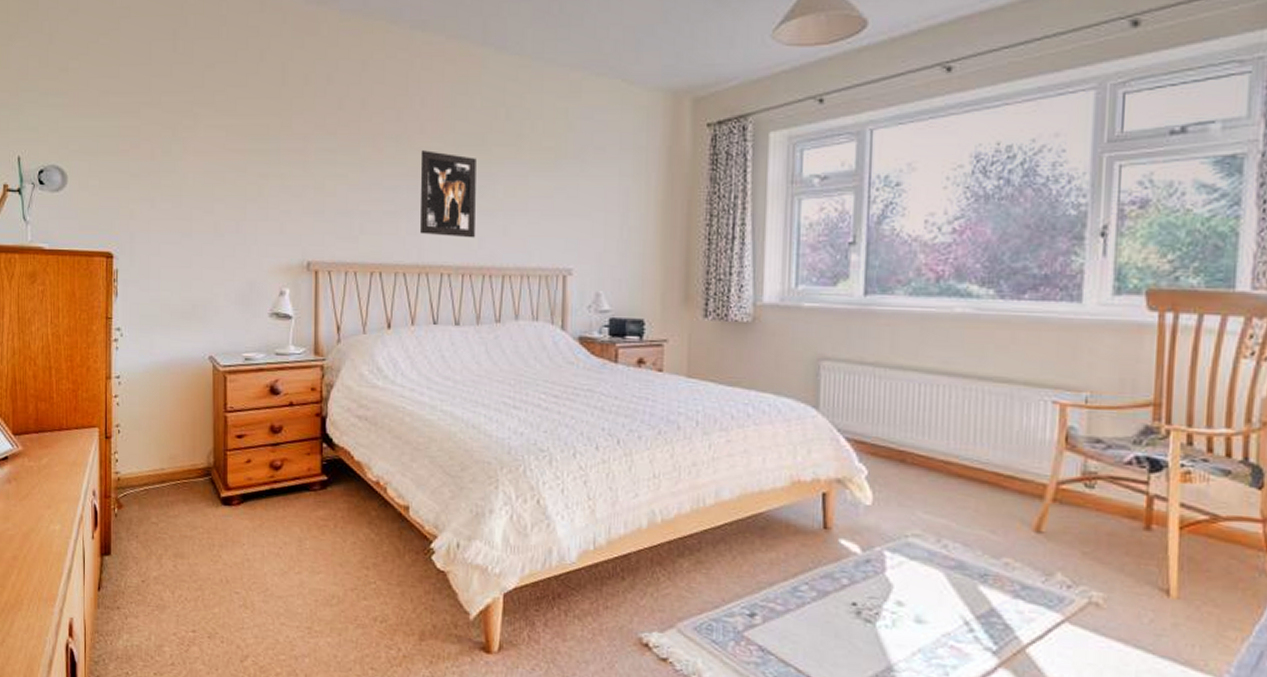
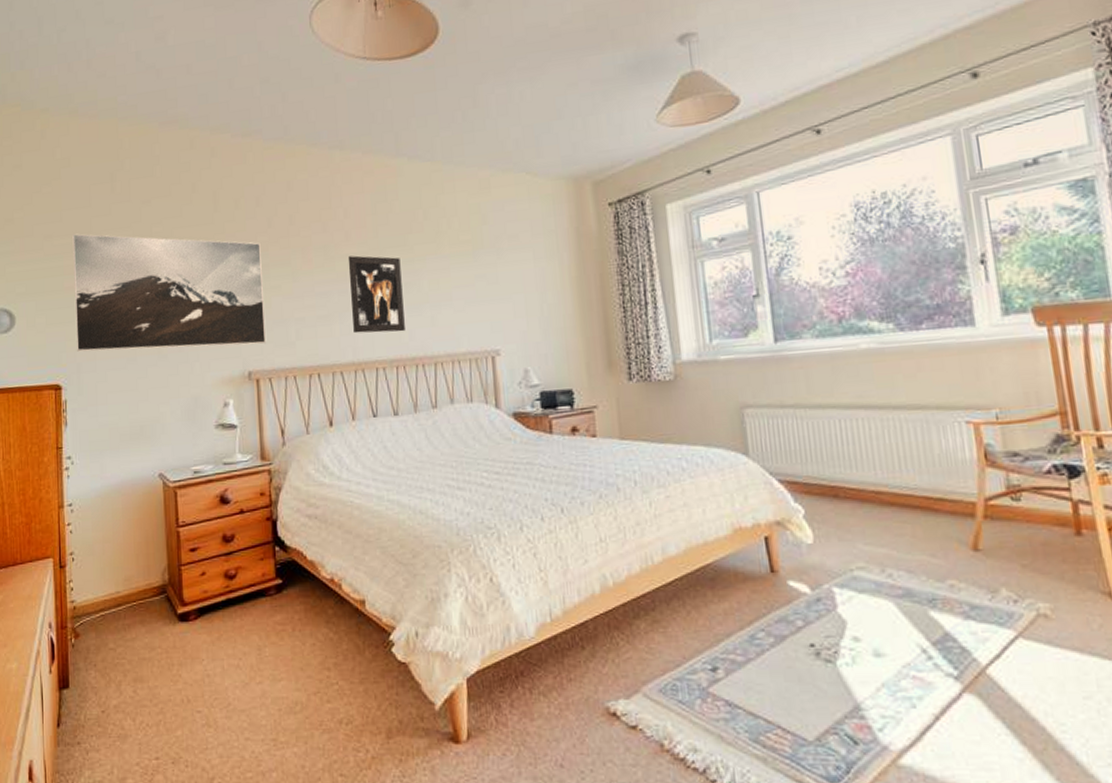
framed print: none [129,93,329,235] -> present [72,233,267,352]

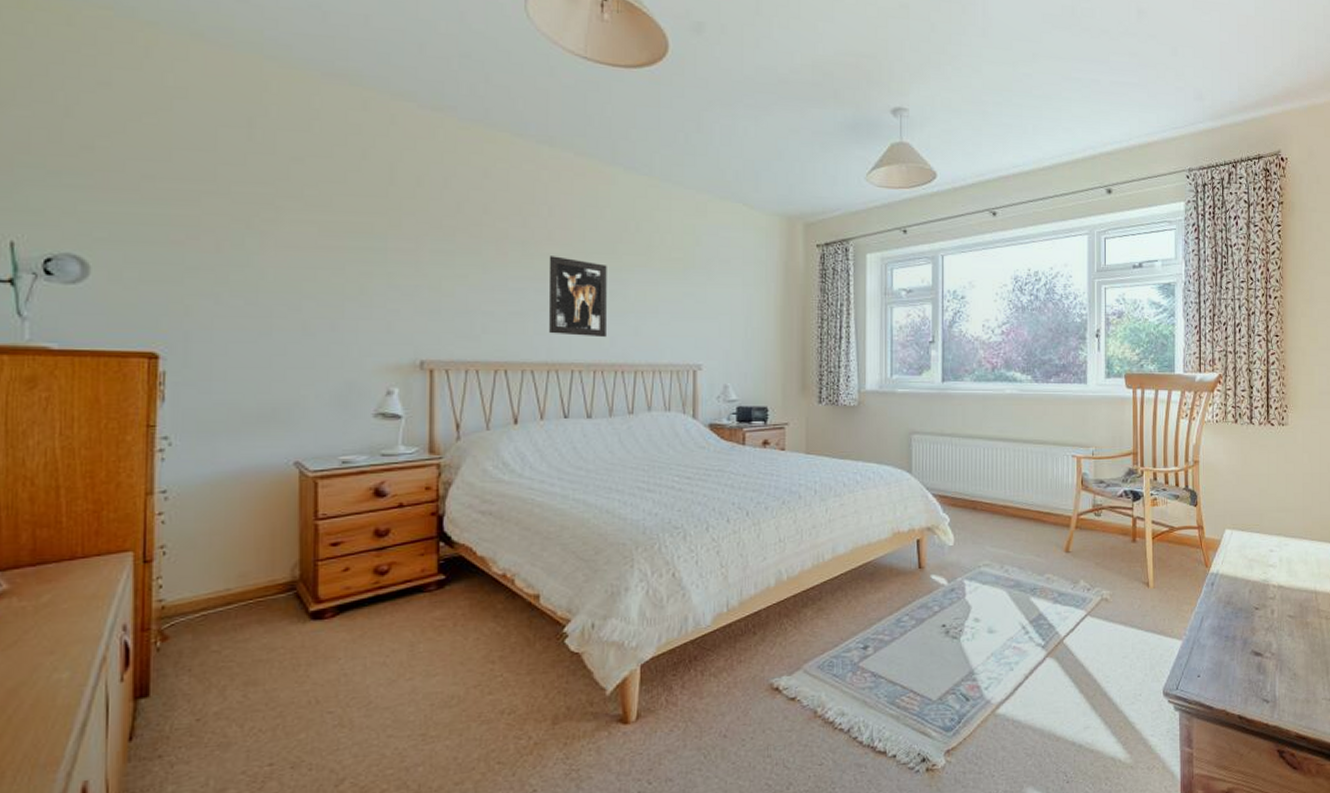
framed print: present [72,233,267,352] -> none [183,179,446,334]

